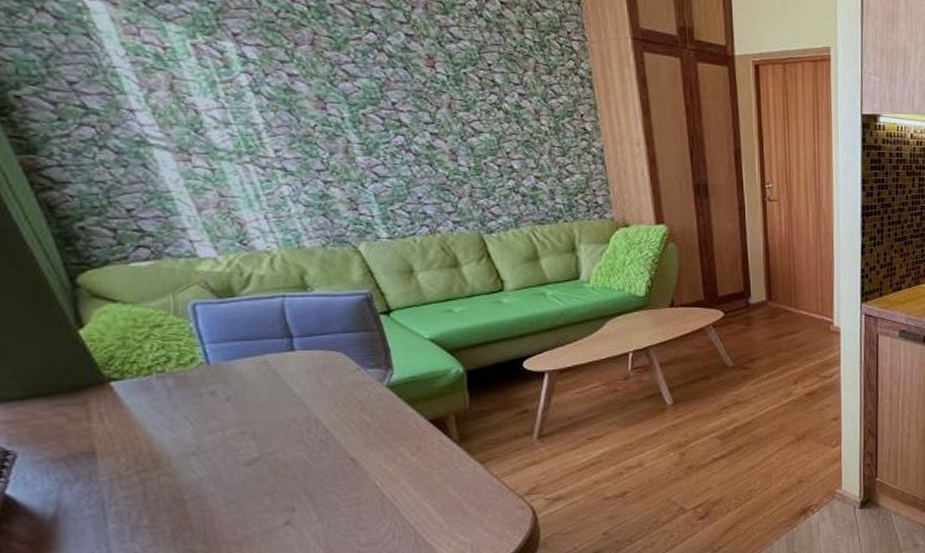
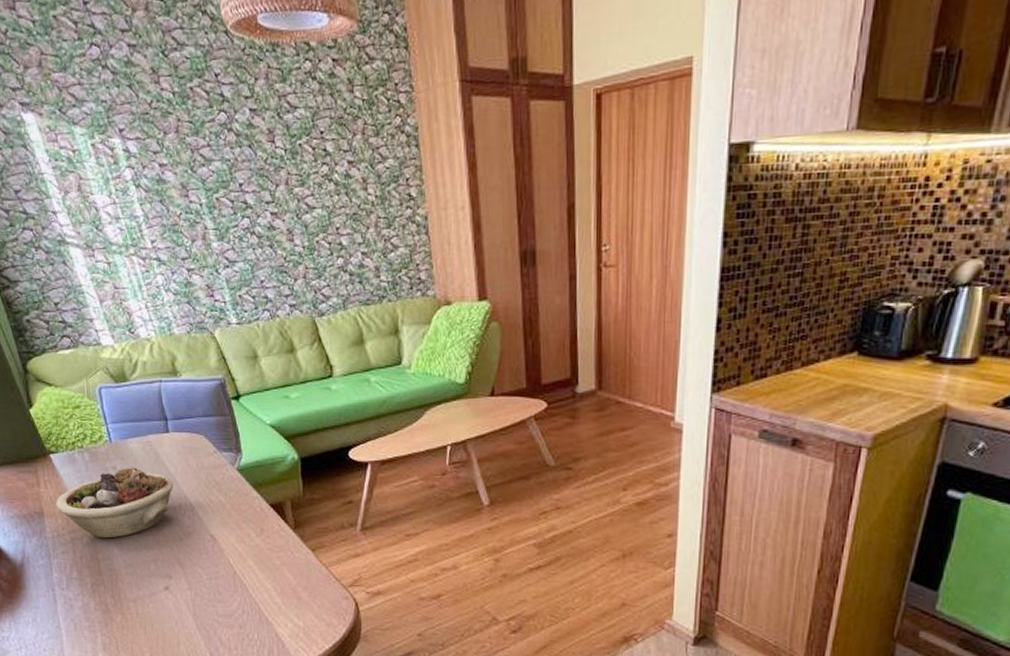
succulent planter: none [118,390,301,475] -> present [56,467,174,539]

